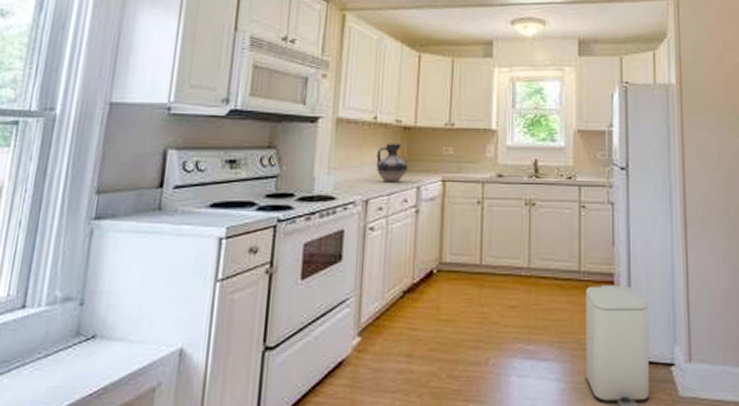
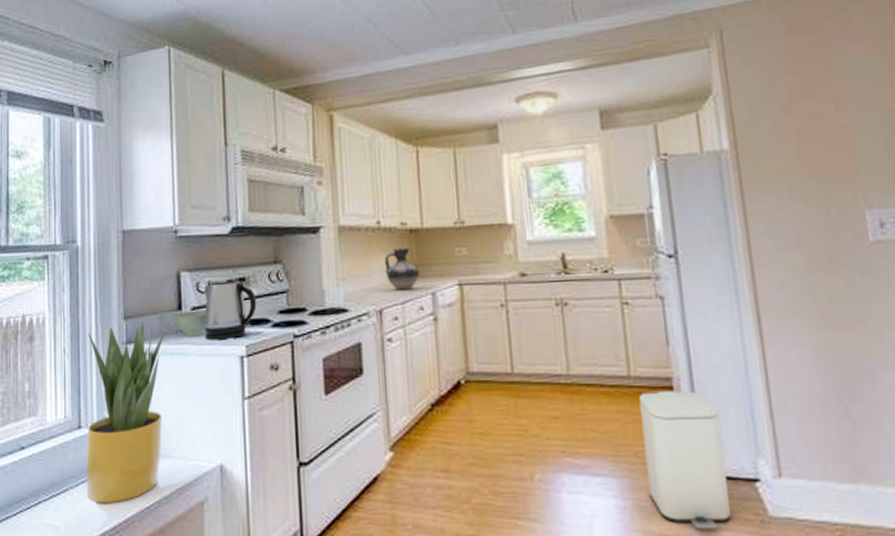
planter: none [18,196,148,392] -> present [85,320,170,504]
bowl: none [151,189,190,216] -> present [173,310,207,337]
kettle: none [183,159,245,221] -> present [204,278,257,341]

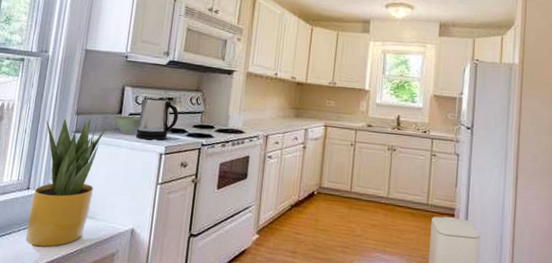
ceramic jug: present [384,247,420,291] -> none [275,94,299,125]

